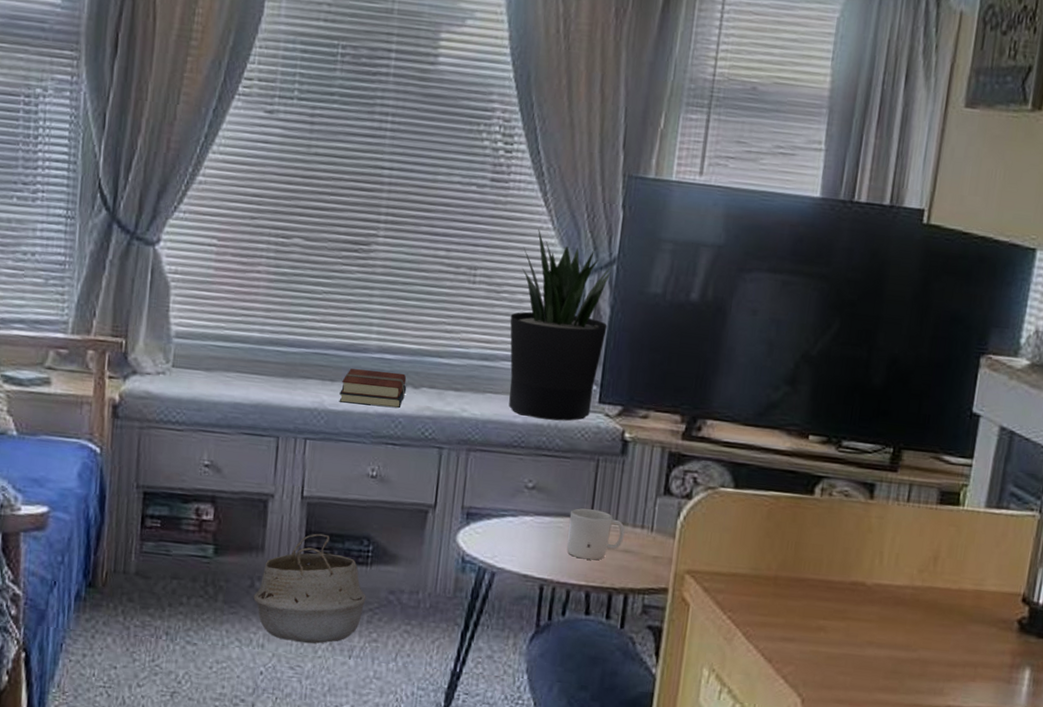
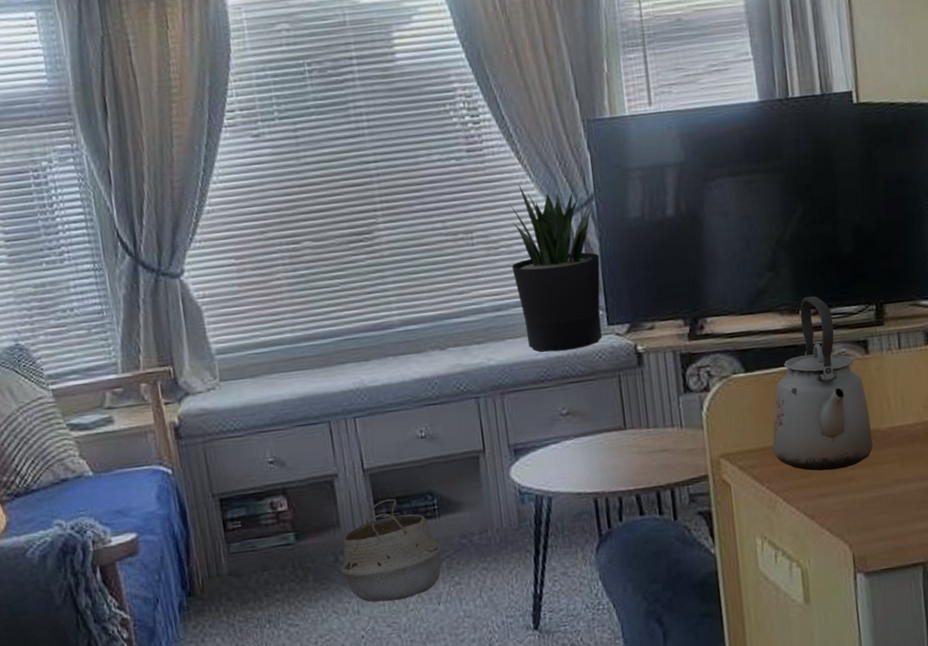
books: present [339,369,407,409] -> none [375,339,435,379]
mug: present [566,508,625,560] -> none [605,419,659,467]
kettle: none [744,422,860,616] -> present [772,296,873,471]

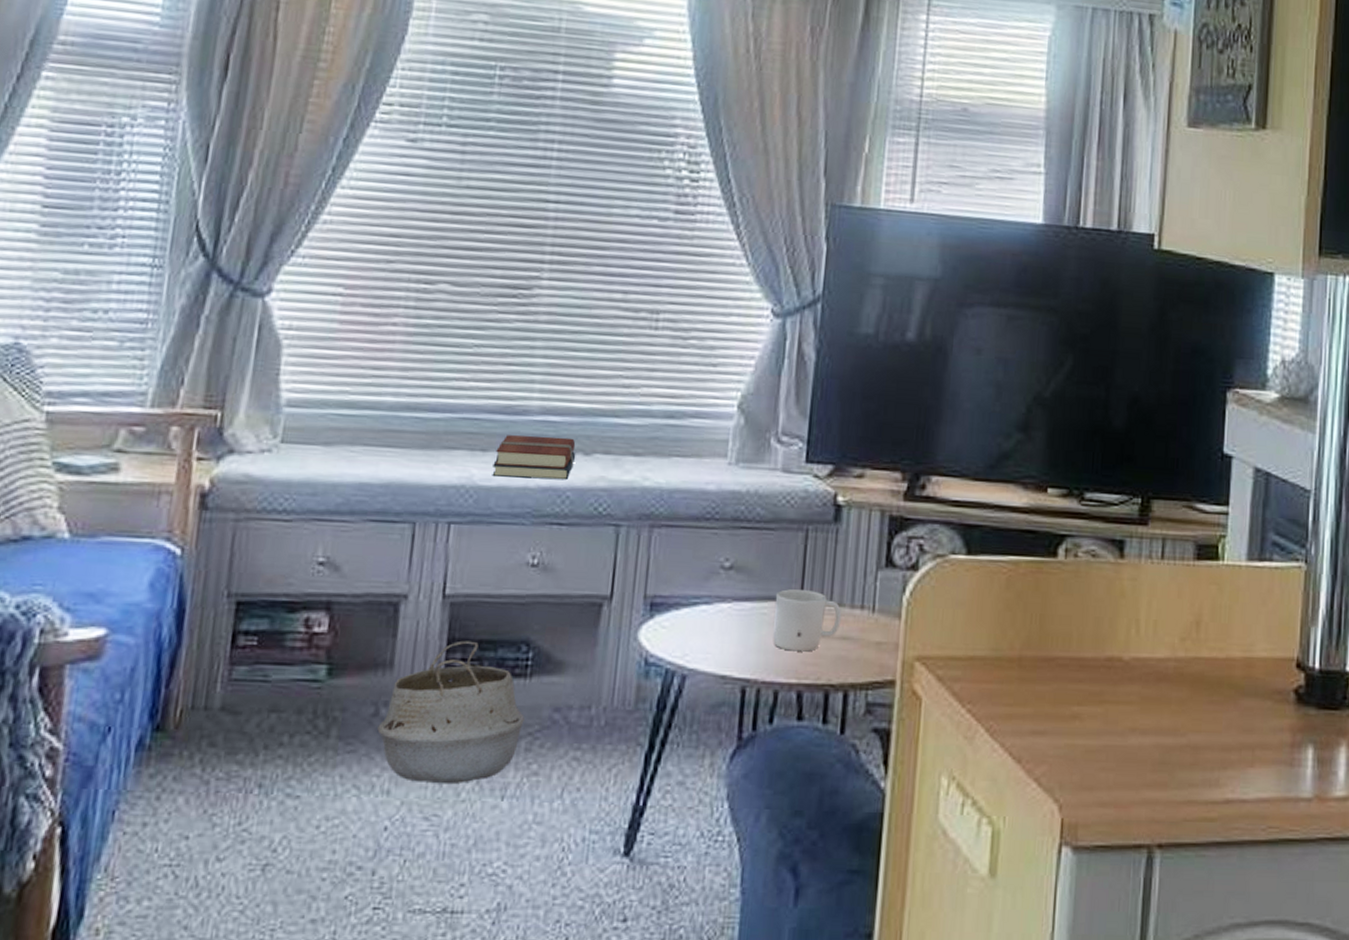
books: none [375,339,435,379] -> present [492,435,576,481]
planter: present [508,184,602,352] -> none [699,265,818,487]
mug: none [605,419,659,467] -> present [772,589,842,652]
kettle: present [772,296,873,471] -> none [983,473,1112,702]

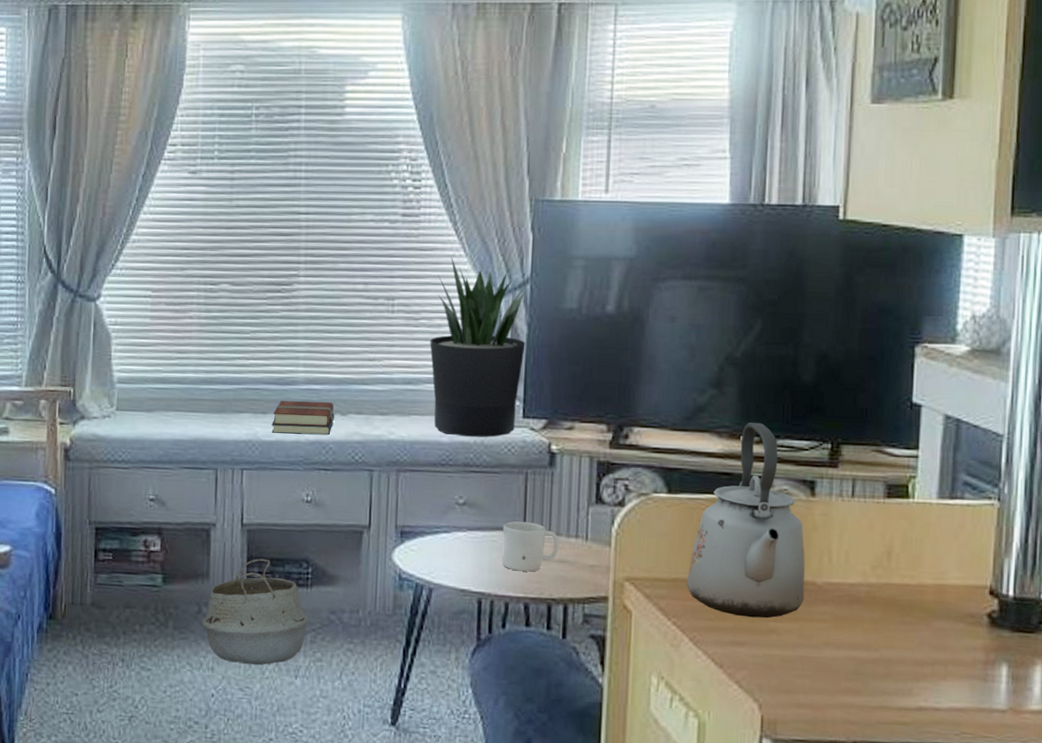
planter: none [699,265,818,487] -> present [430,257,527,438]
kettle: none [983,473,1112,702] -> present [686,423,805,619]

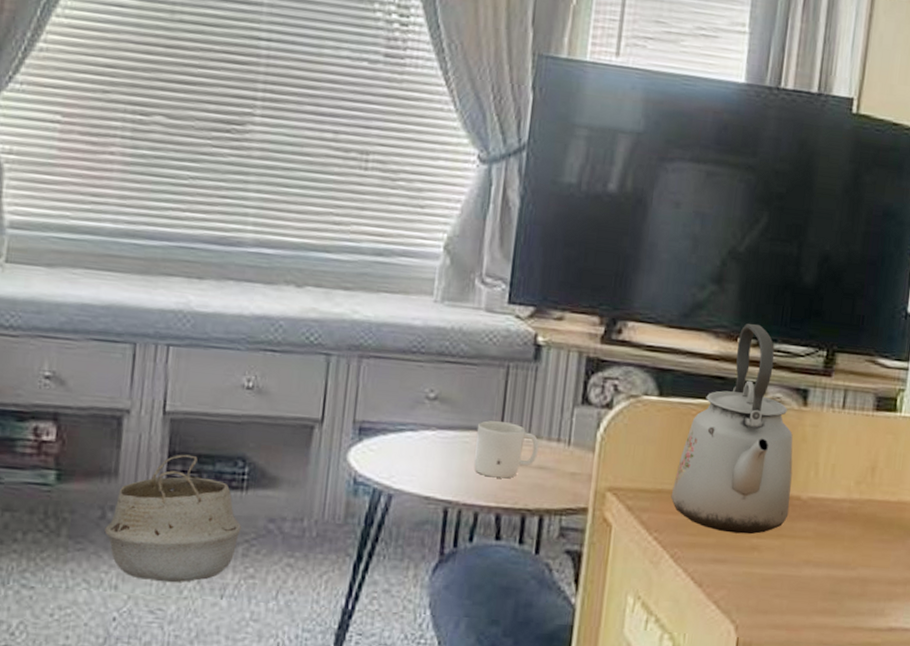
books: present [271,400,335,436] -> none [208,265,289,310]
planter: present [430,257,527,438] -> none [406,110,523,324]

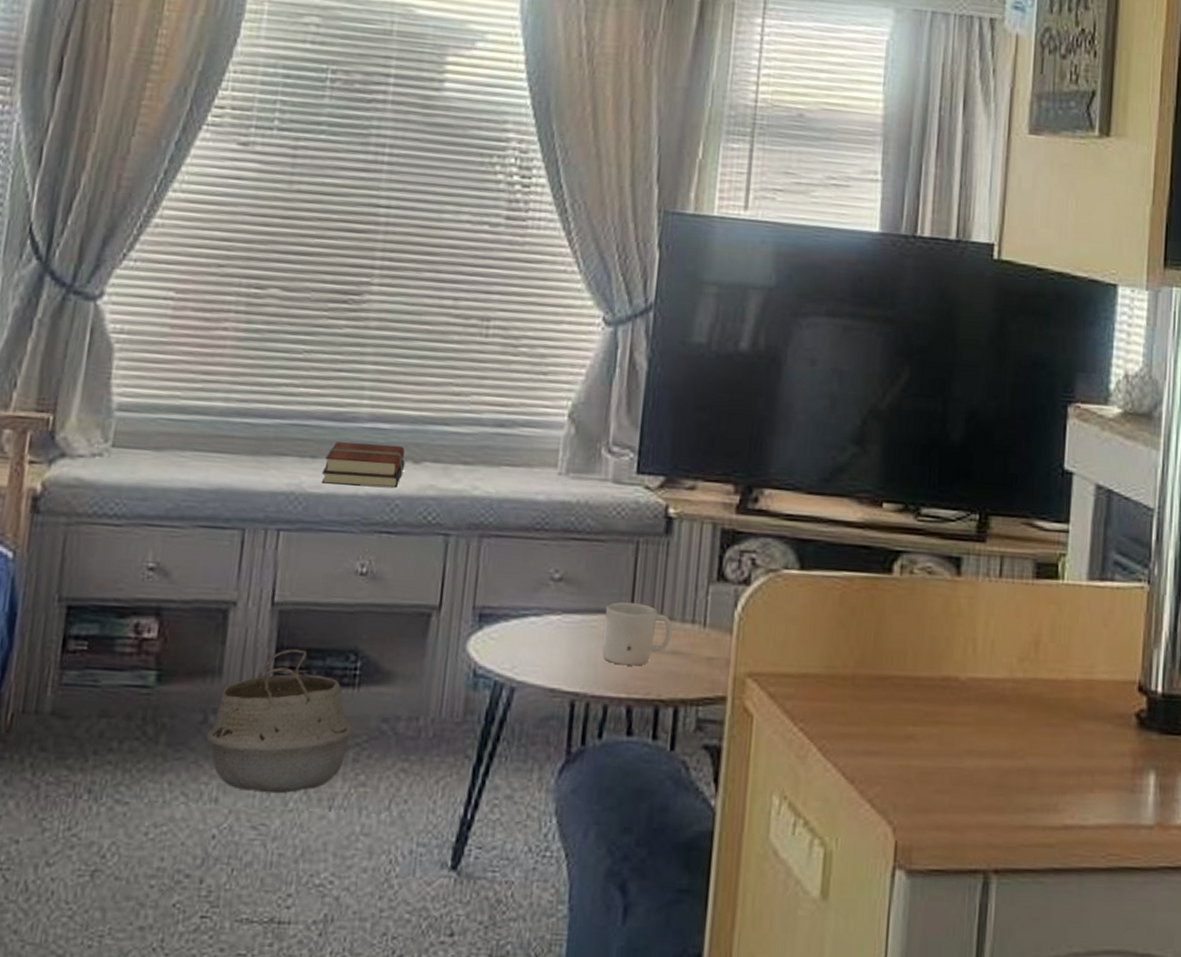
books: none [208,265,289,310] -> present [321,442,406,489]
kettle: present [670,324,793,535] -> none [816,487,949,722]

